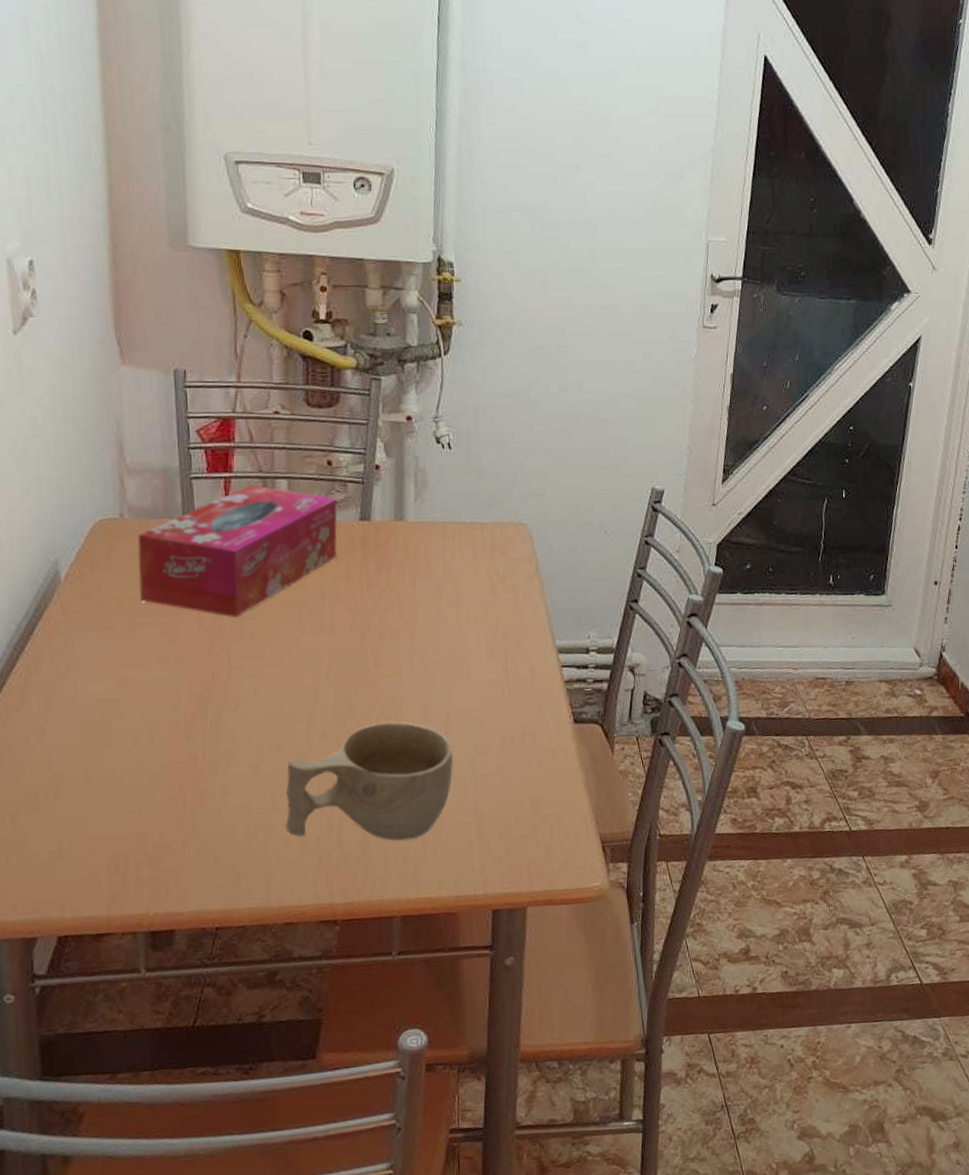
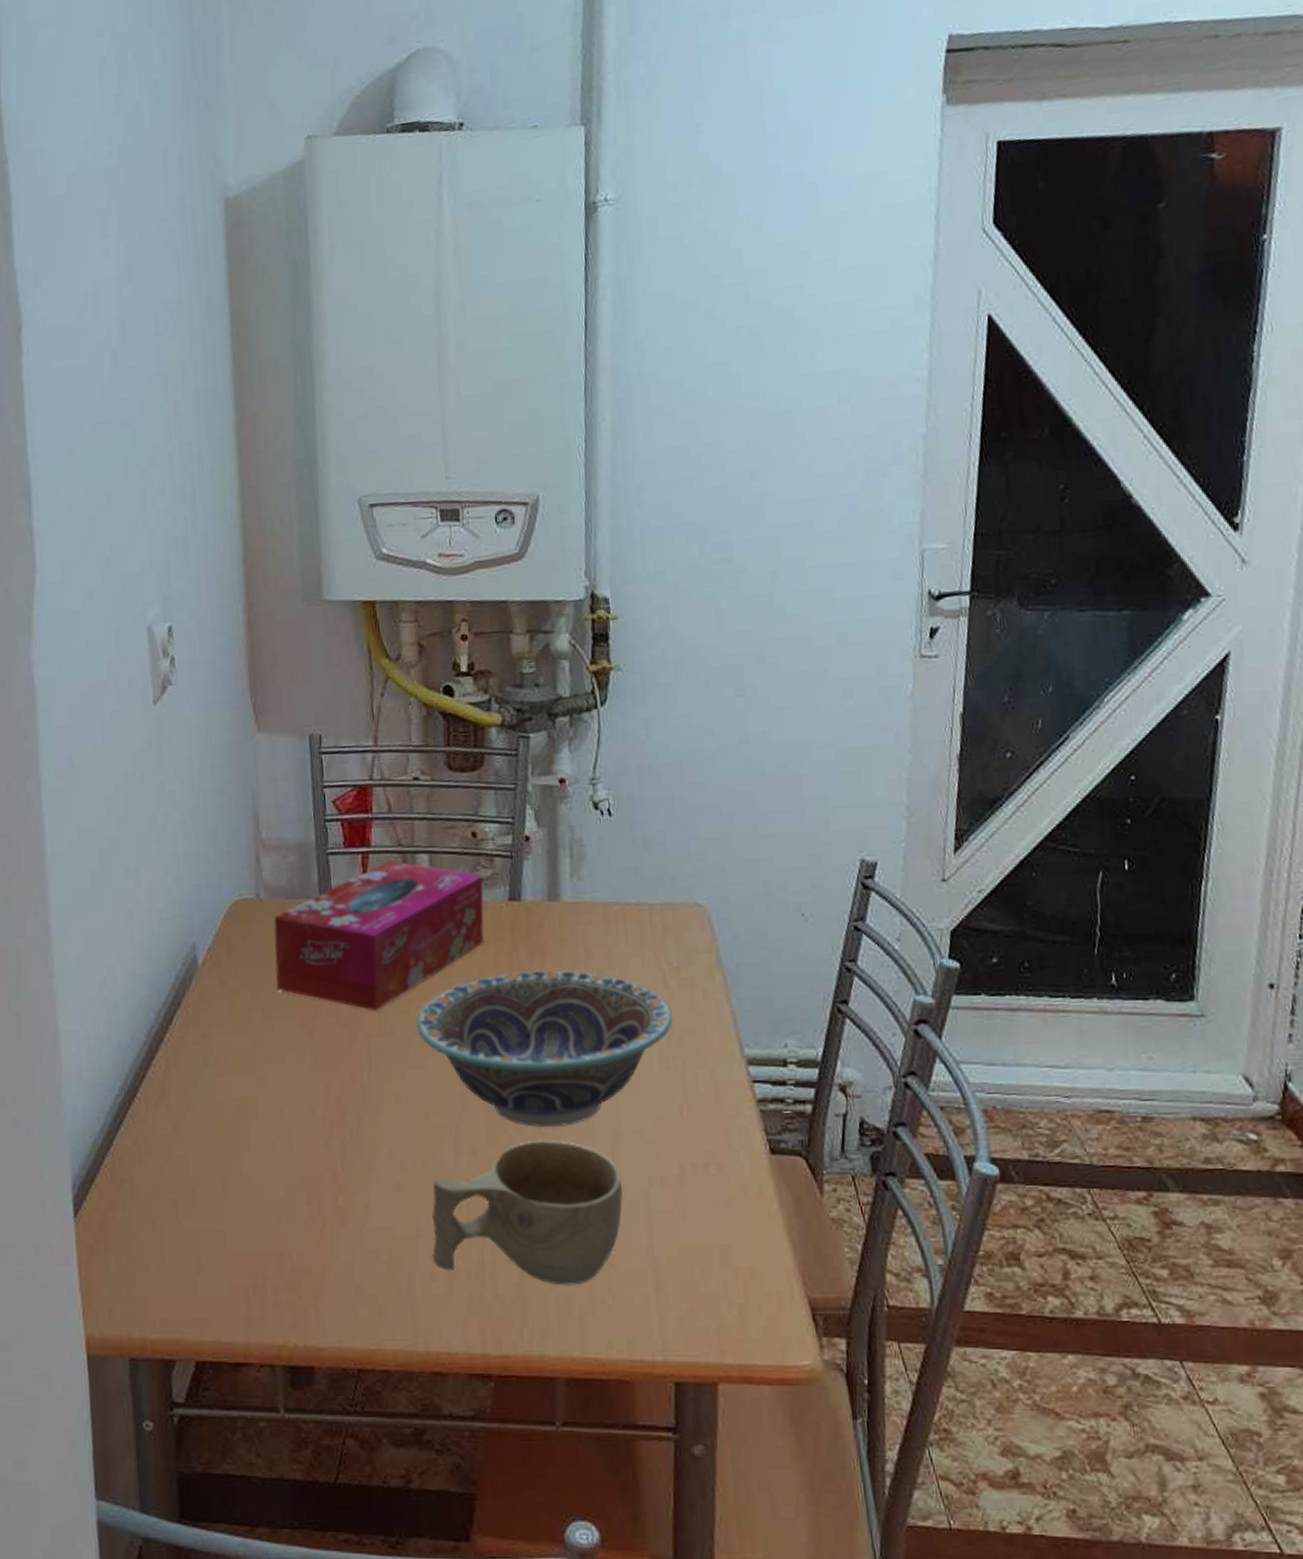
decorative bowl: none [274,580,498,712] -> present [417,970,673,1128]

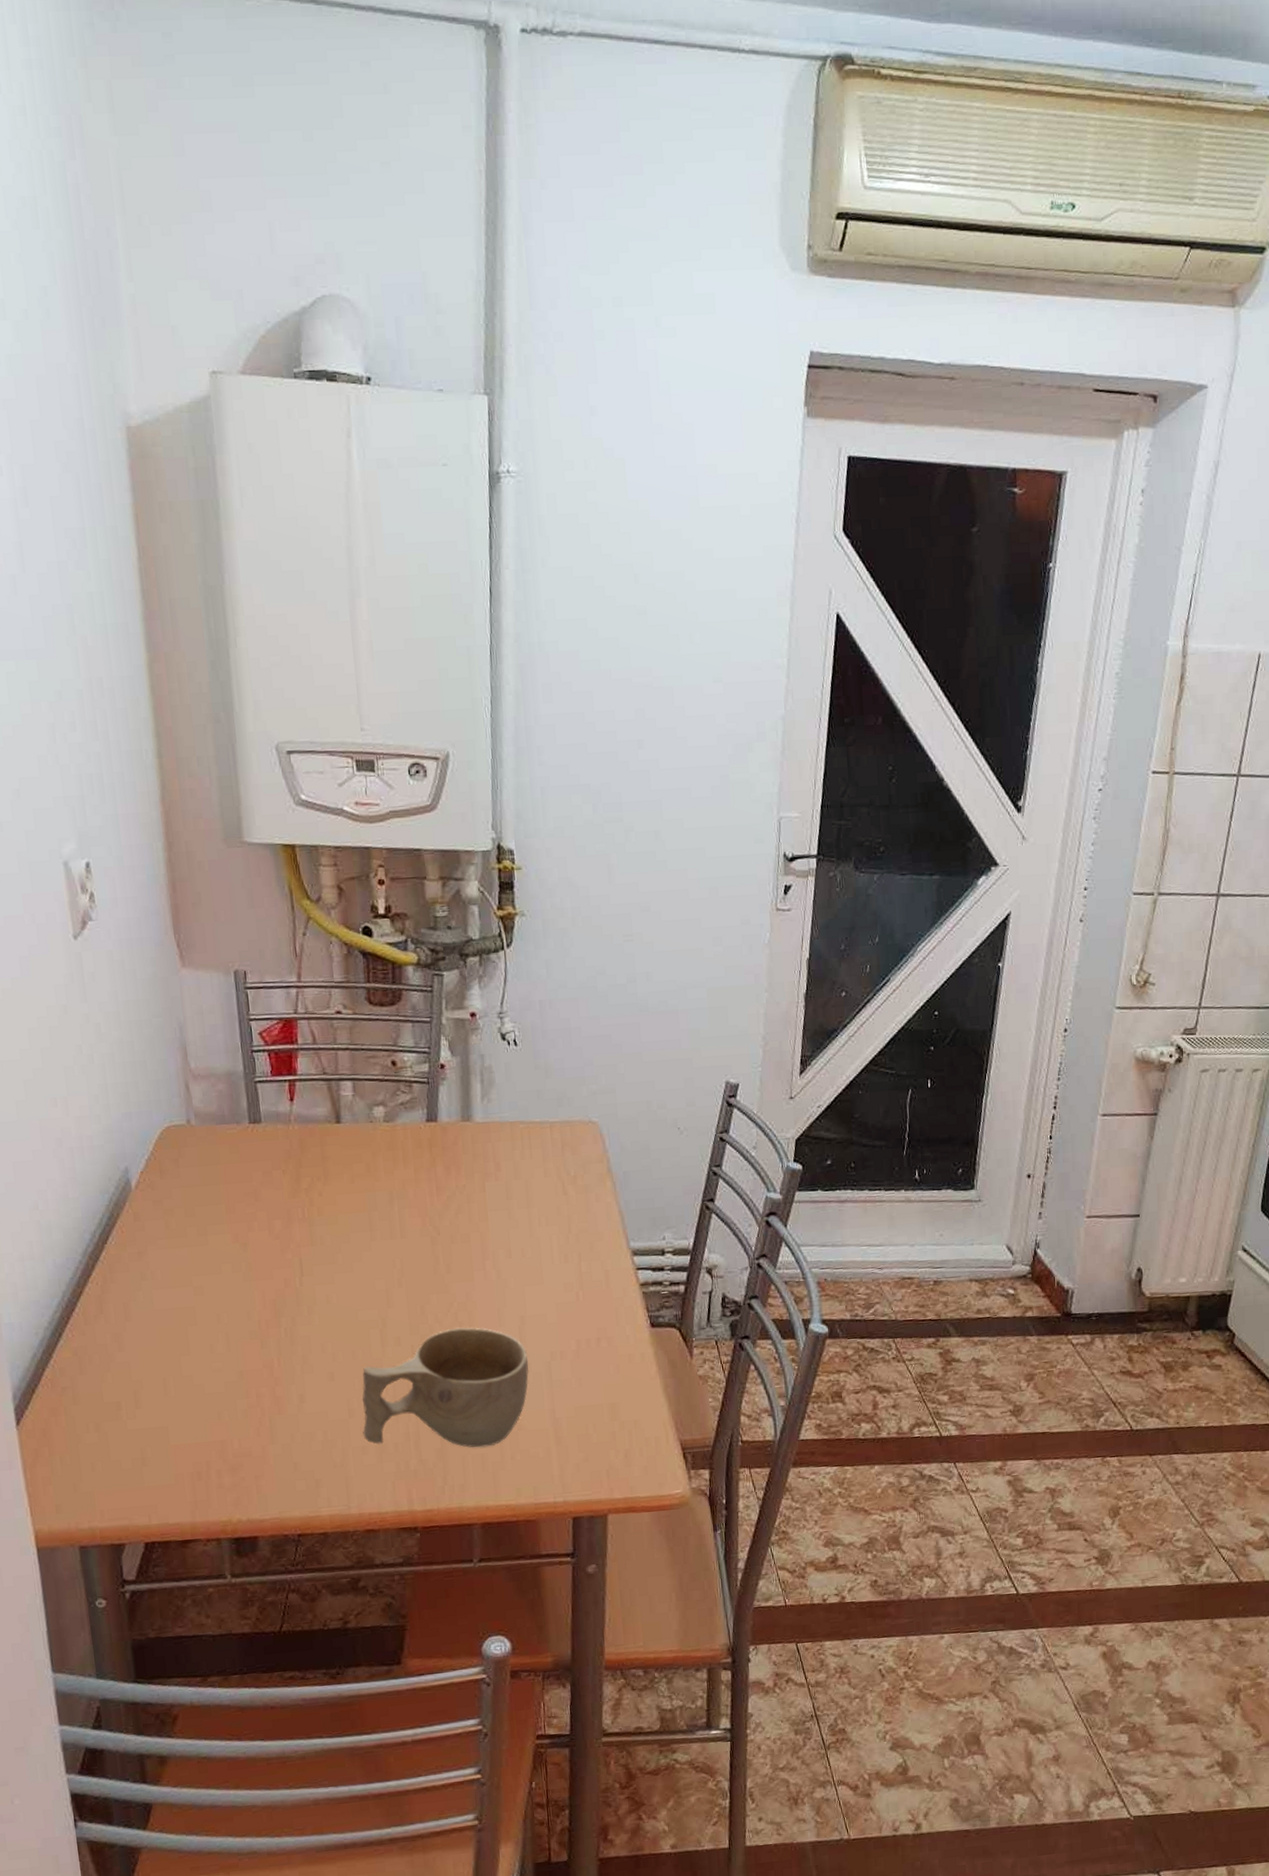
tissue box: present [274,860,484,1011] -> none [205,1087,404,1224]
decorative bowl: present [417,970,673,1128] -> none [344,1182,570,1317]

